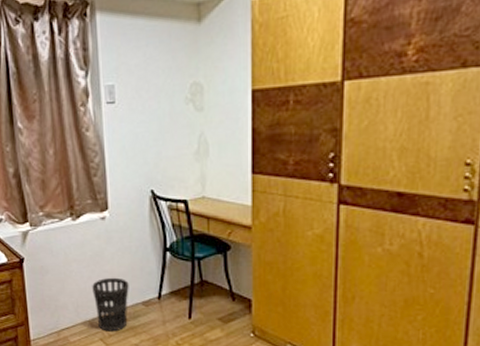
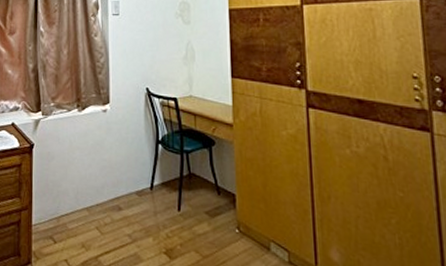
wastebasket: present [92,277,129,332] -> none [92,166,125,221]

